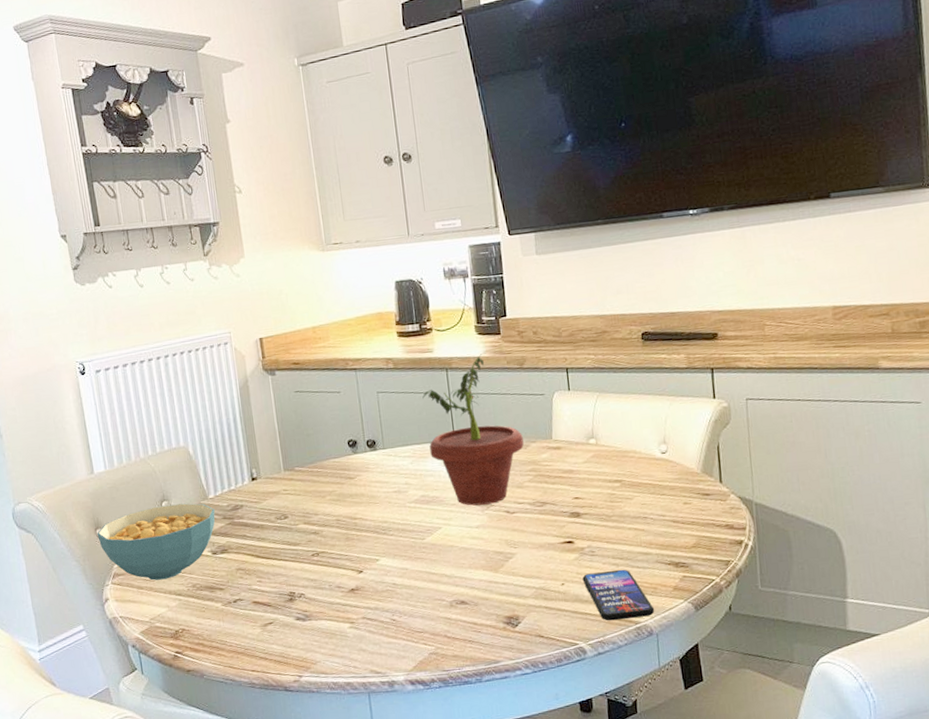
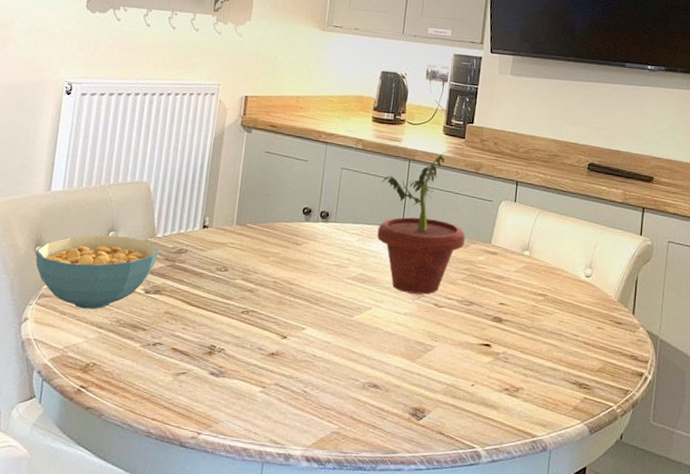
smartphone: present [582,569,655,621] -> none [492,379,553,432]

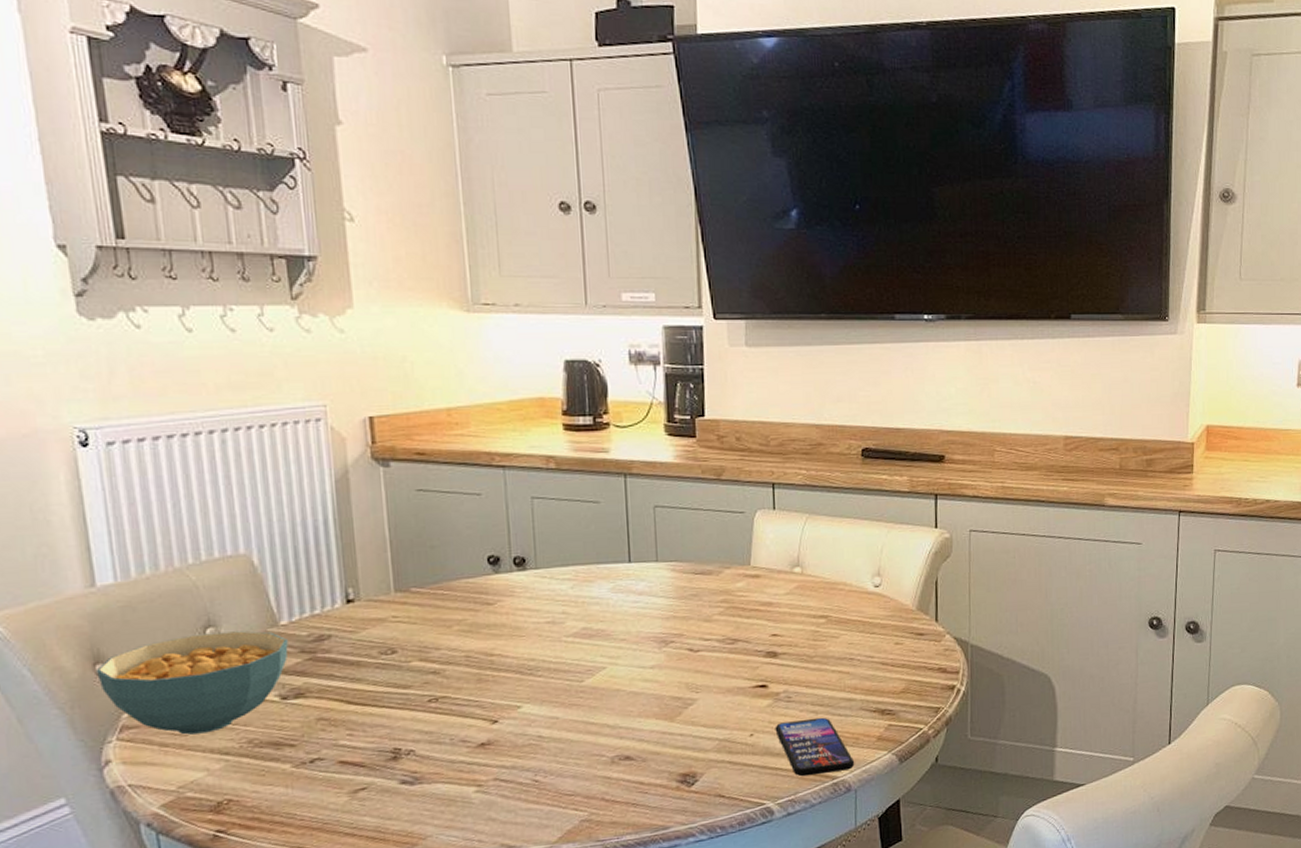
potted plant: present [377,151,465,295] -> none [591,457,716,642]
smartphone: none [492,379,553,432] -> present [775,717,855,777]

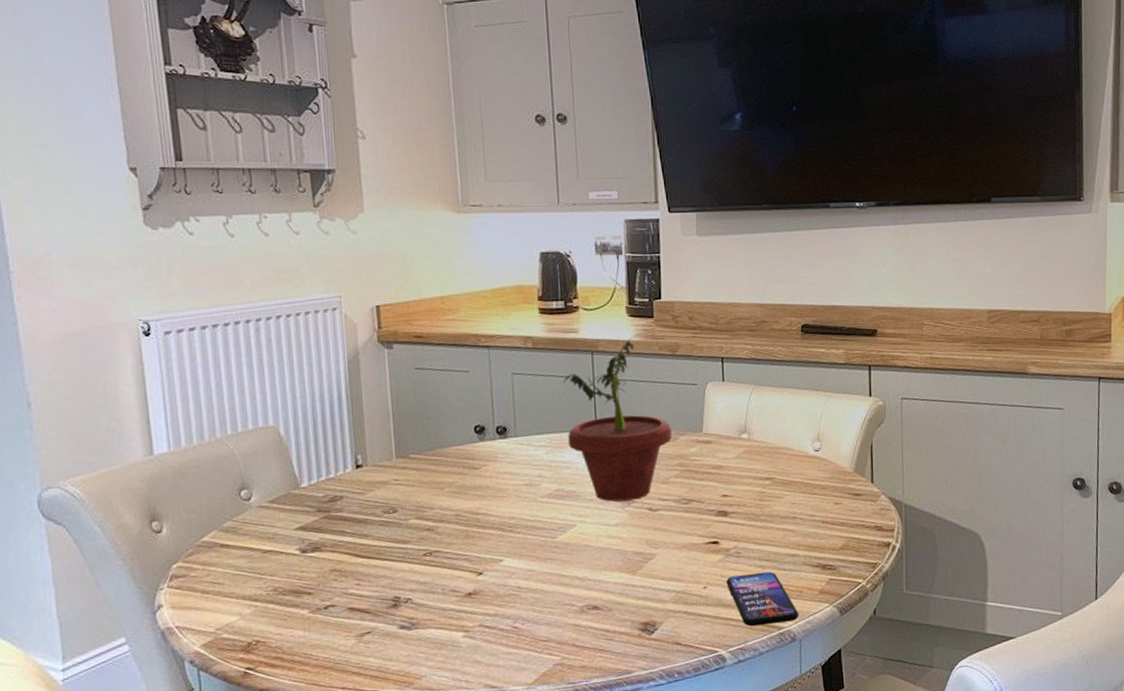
cereal bowl: present [96,630,289,735] -> none [152,492,308,583]
potted plant: none [591,457,716,642] -> present [563,336,672,502]

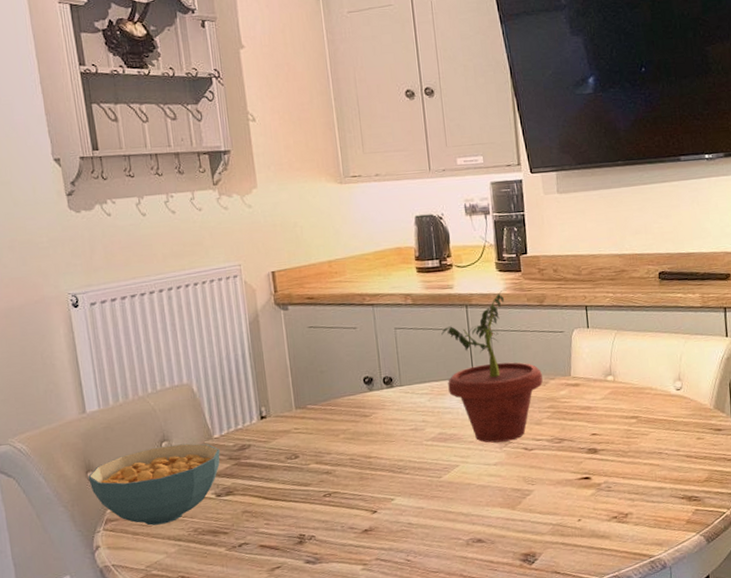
cereal bowl: none [152,492,308,583] -> present [88,443,220,526]
smartphone: present [726,571,799,627] -> none [598,504,668,556]

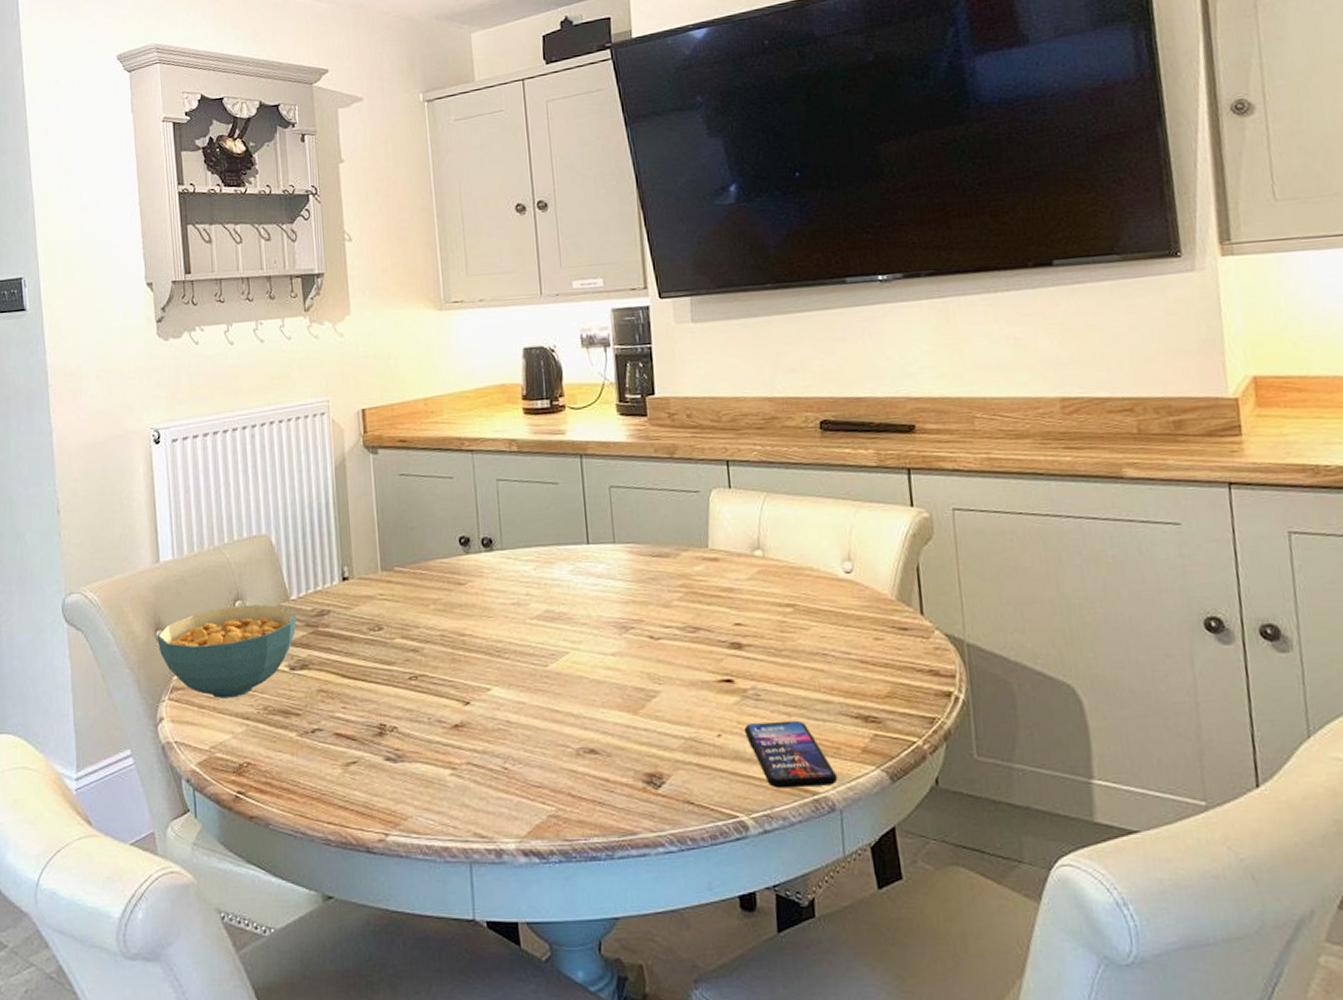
potted plant: present [441,289,543,443] -> none [551,436,673,627]
smartphone: none [598,504,668,556] -> present [744,720,838,789]

